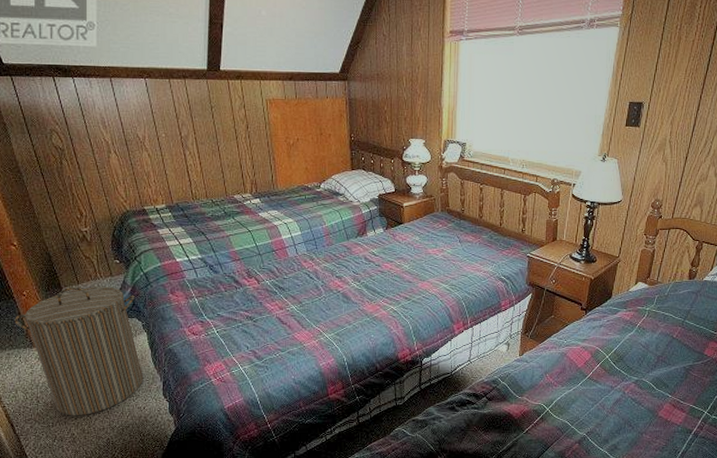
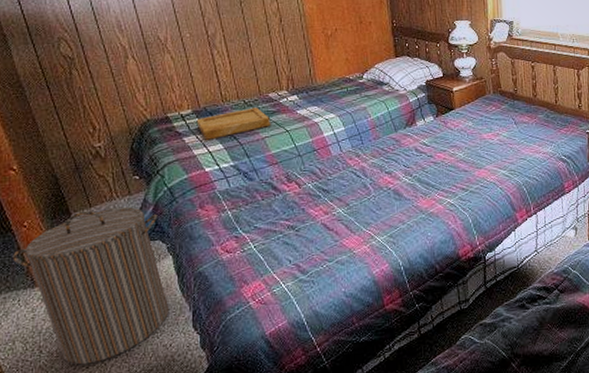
tray: none [169,207,235,233] -> present [196,107,271,140]

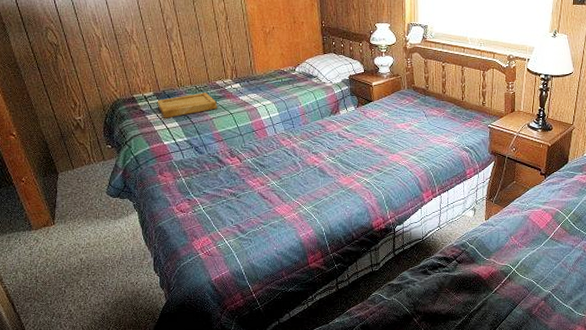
laundry hamper: present [13,207,170,365] -> none [14,171,136,293]

